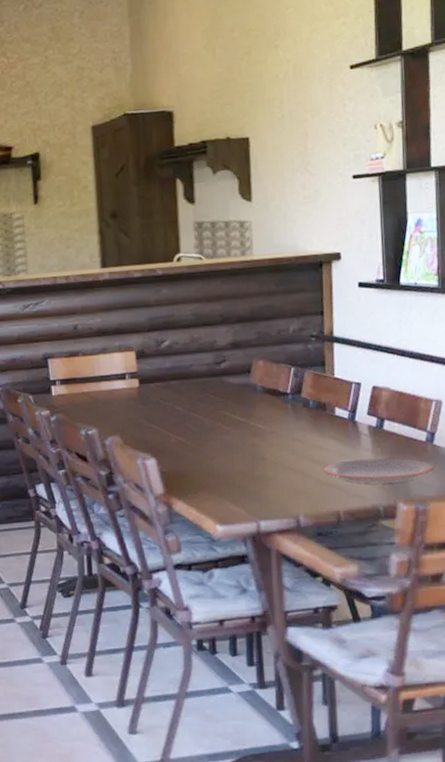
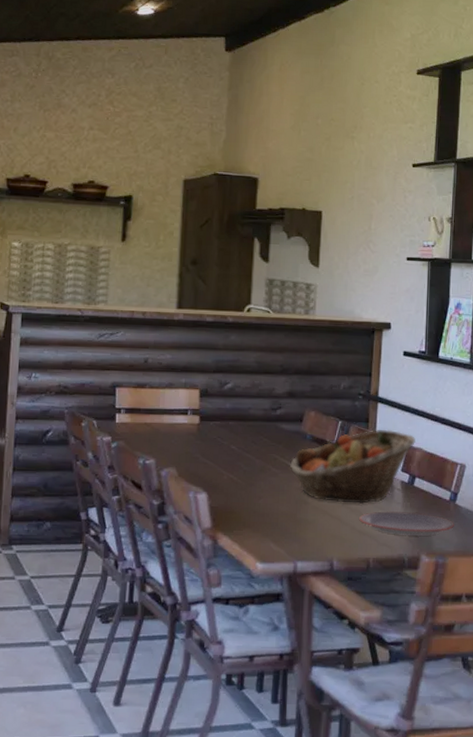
fruit basket: none [242,370,381,455] -> present [290,429,415,505]

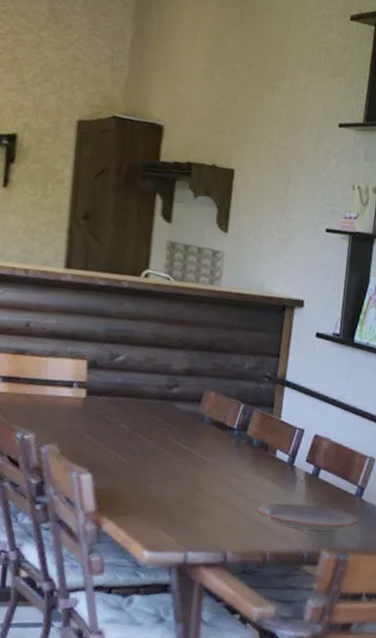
fruit basket: present [290,429,415,505] -> none [185,415,323,495]

